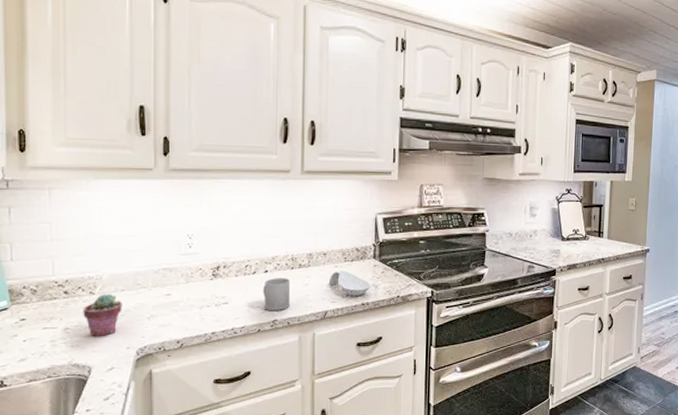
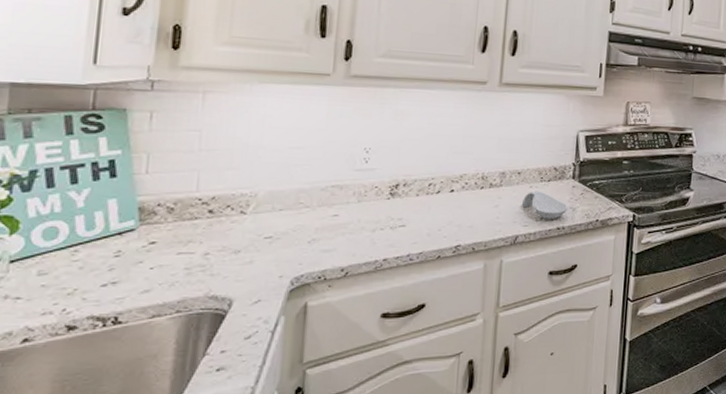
potted succulent: present [83,294,122,337] -> none [229,213,279,264]
mug: present [263,278,291,311] -> none [447,198,478,236]

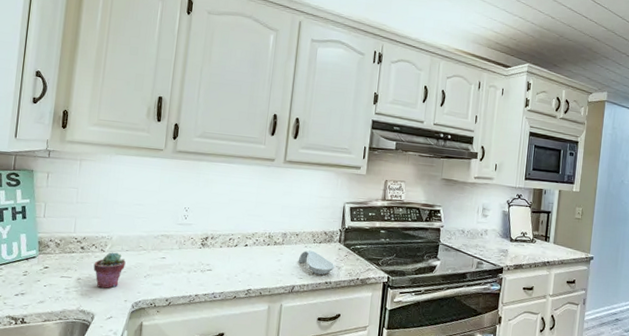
potted succulent: none [229,213,279,264] -> present [93,252,126,289]

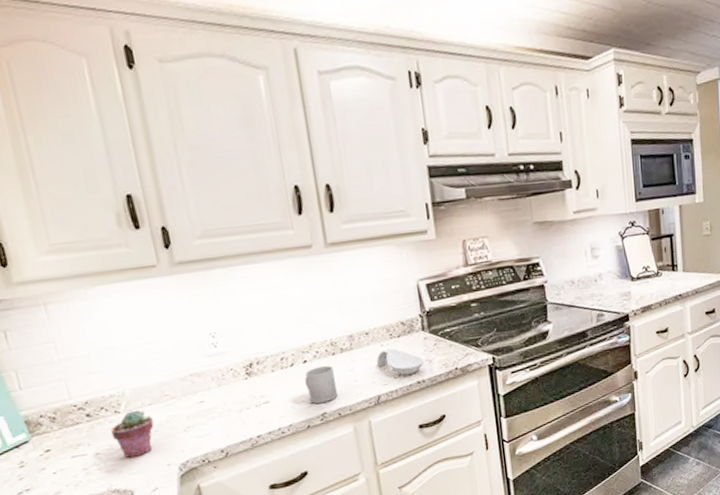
mug: none [241,252,265,282] -> present [305,366,338,404]

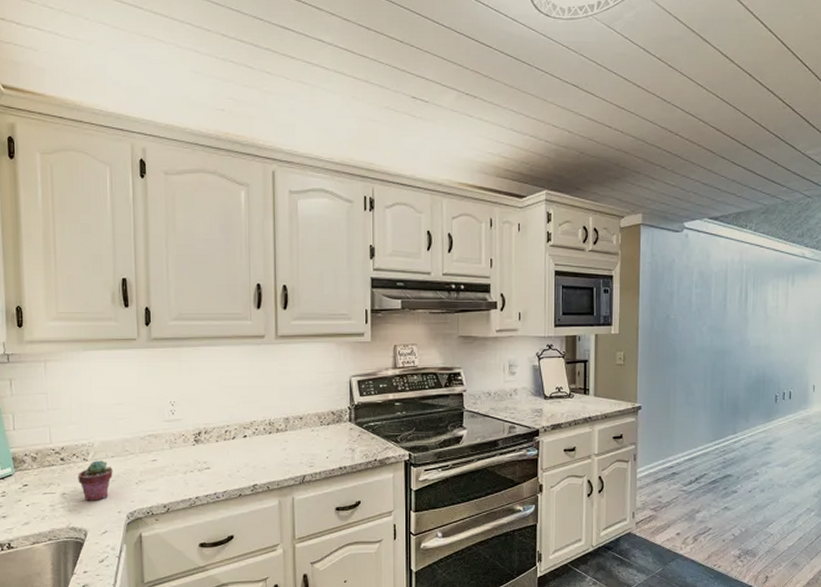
mug: present [305,366,338,404] -> none [243,443,269,476]
spoon rest: present [376,348,425,375] -> none [305,434,348,460]

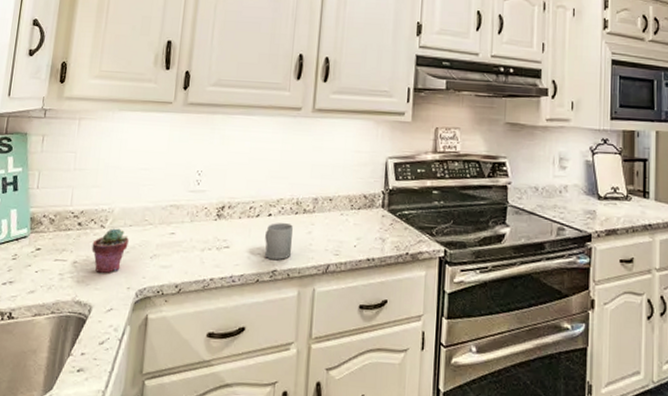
mug: none [243,443,269,476] -> present [265,223,293,261]

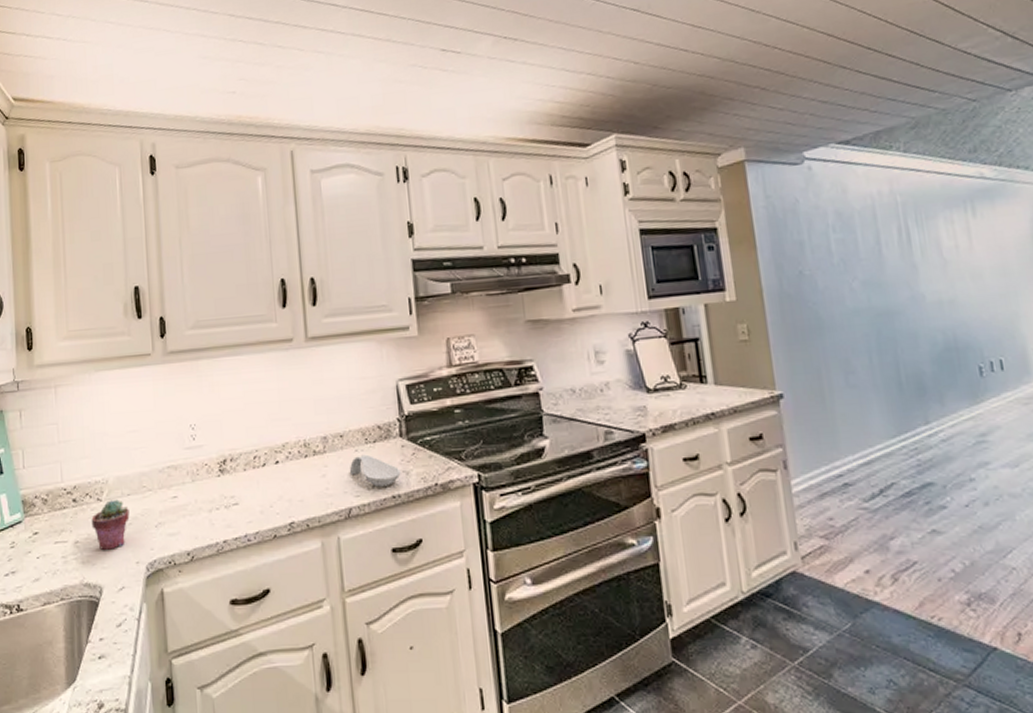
mug: present [265,223,293,261] -> none [275,469,308,512]
spoon rest: none [332,218,378,249] -> present [349,454,401,487]

